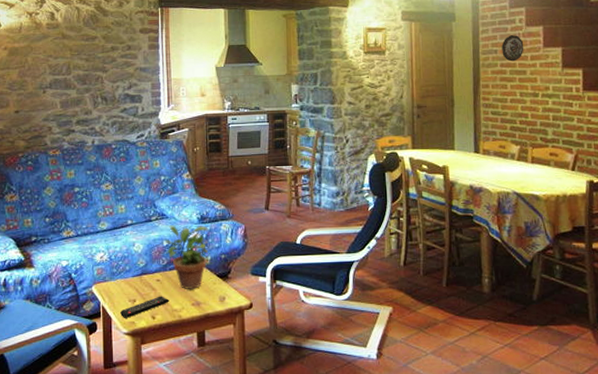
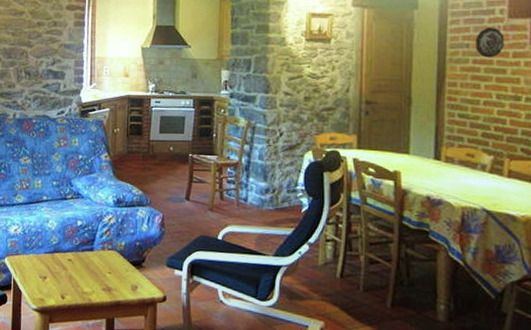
remote control: present [120,296,169,318] -> none [31,276,80,294]
potted plant: present [165,225,210,289] -> none [79,205,125,274]

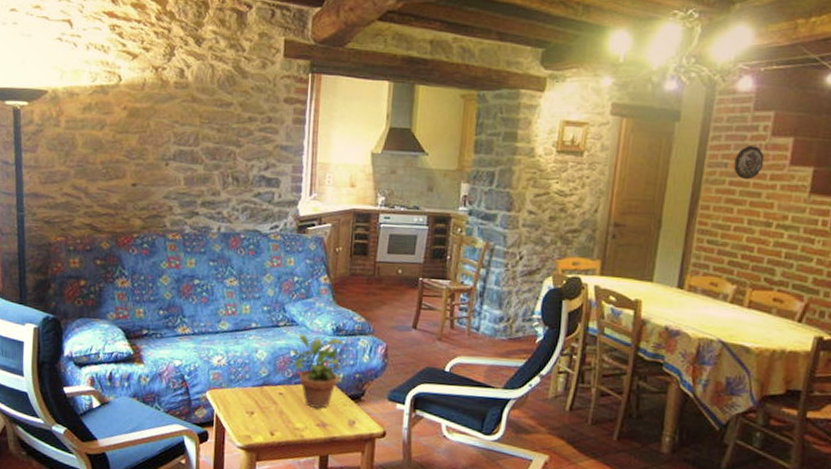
potted plant: none [79,205,125,274] -> present [292,334,345,408]

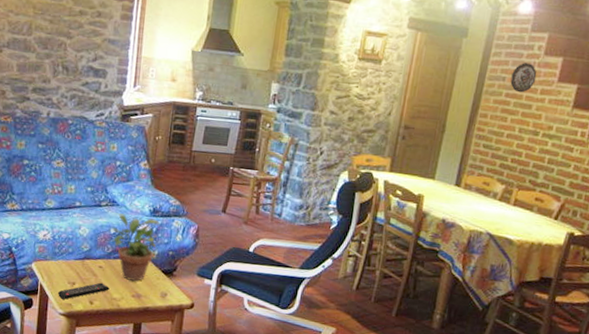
remote control: none [235,411,291,431] -> present [58,282,110,300]

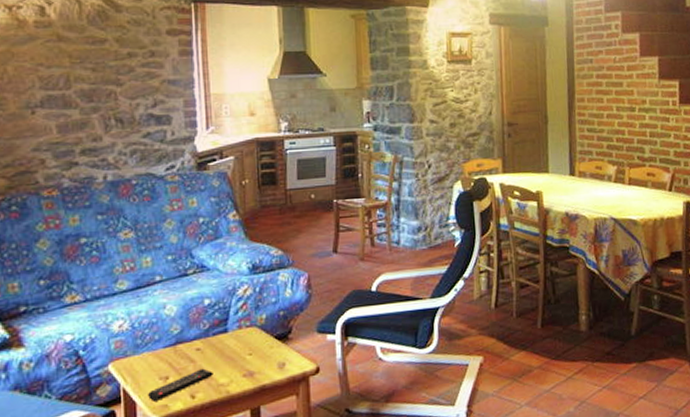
potted plant: present [112,213,161,281] -> none [206,277,264,358]
decorative plate: present [510,63,537,93] -> none [597,43,621,72]

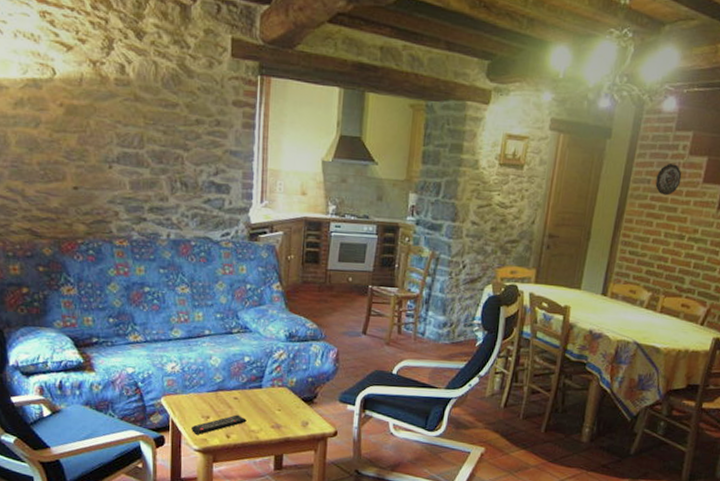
decorative plate: none [597,43,621,72] -> present [655,164,682,196]

